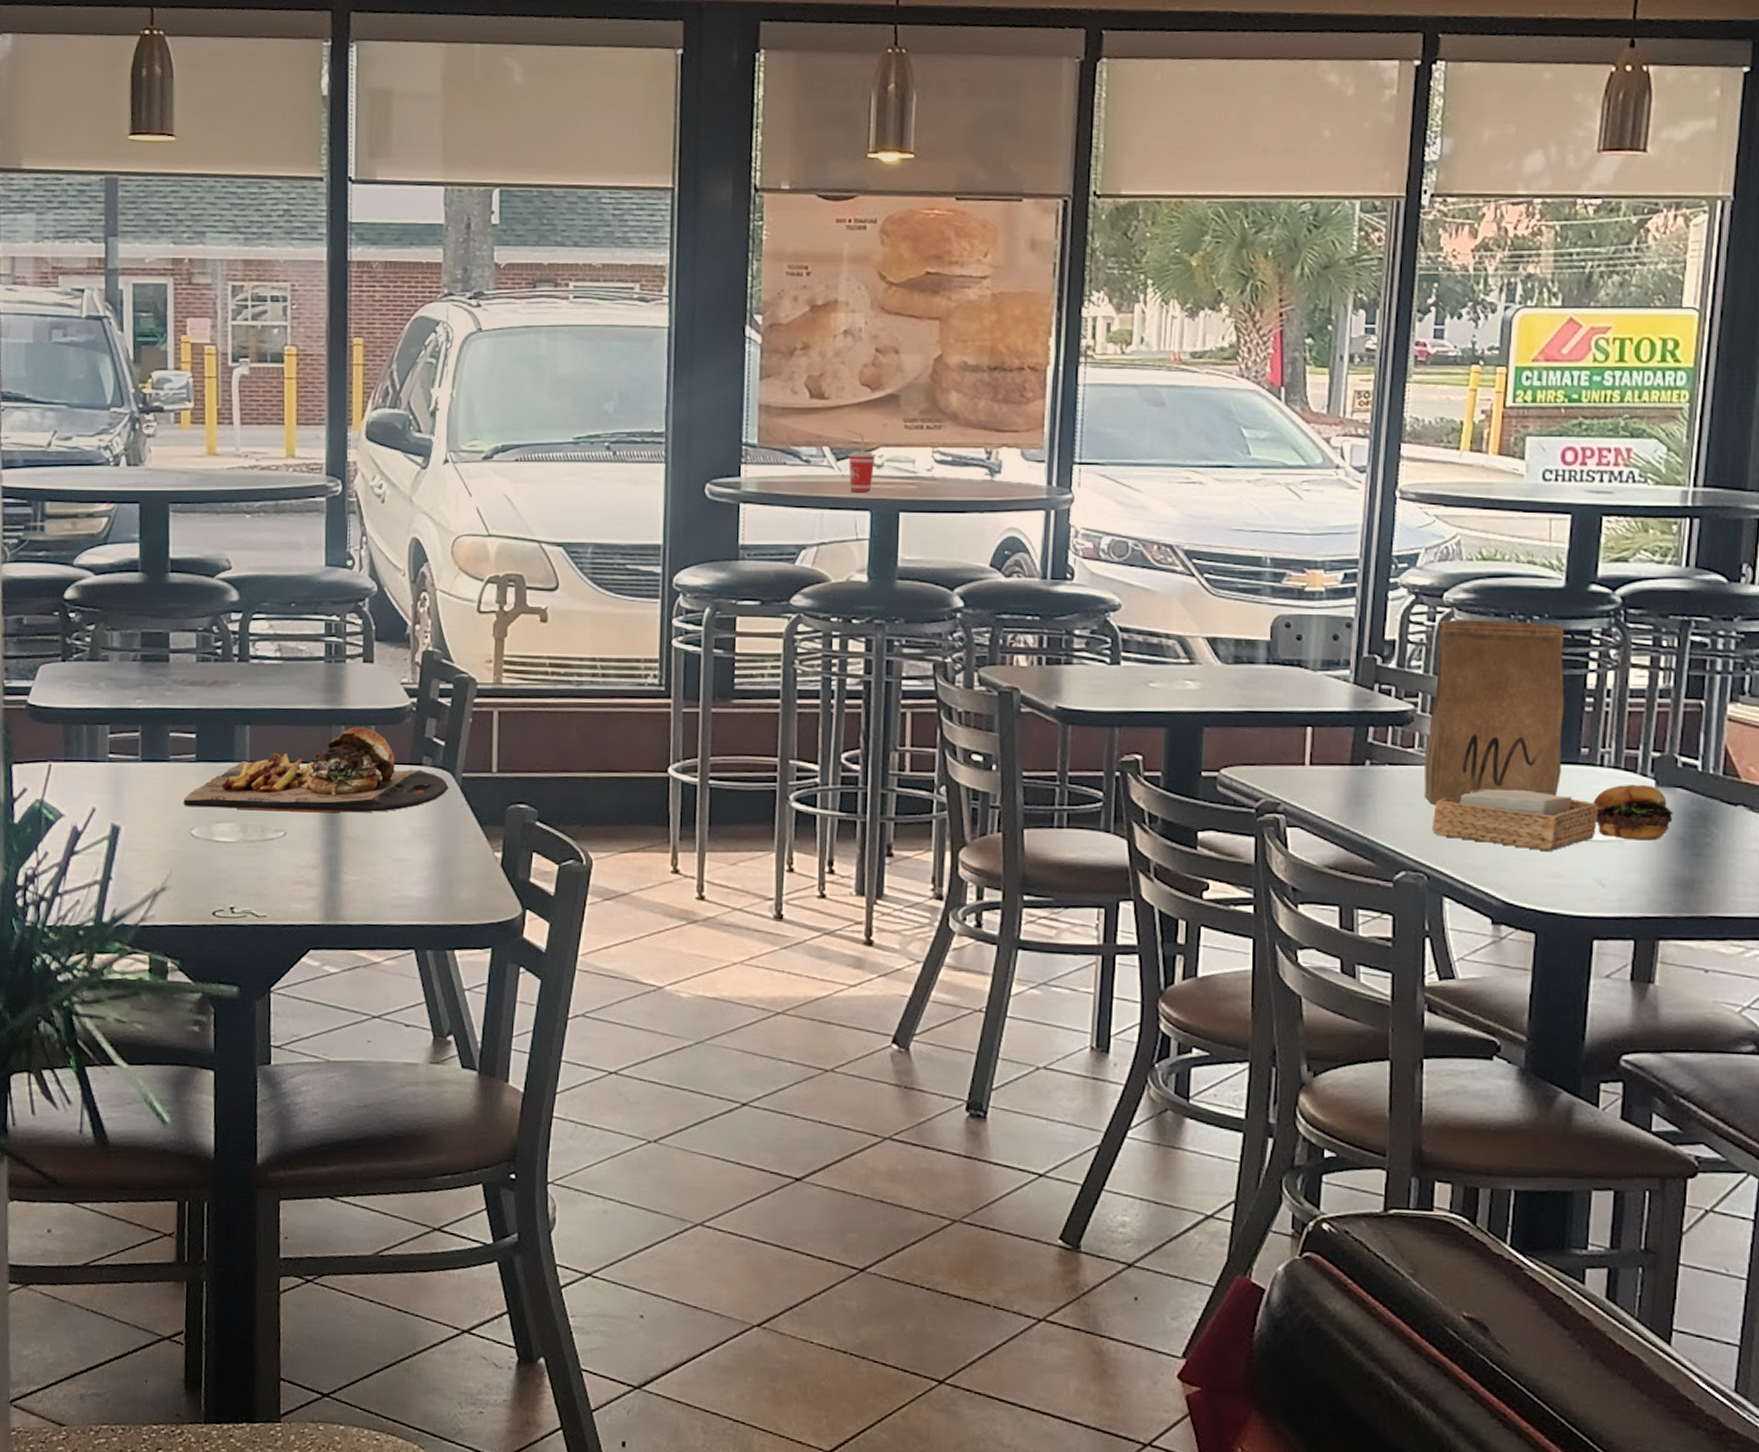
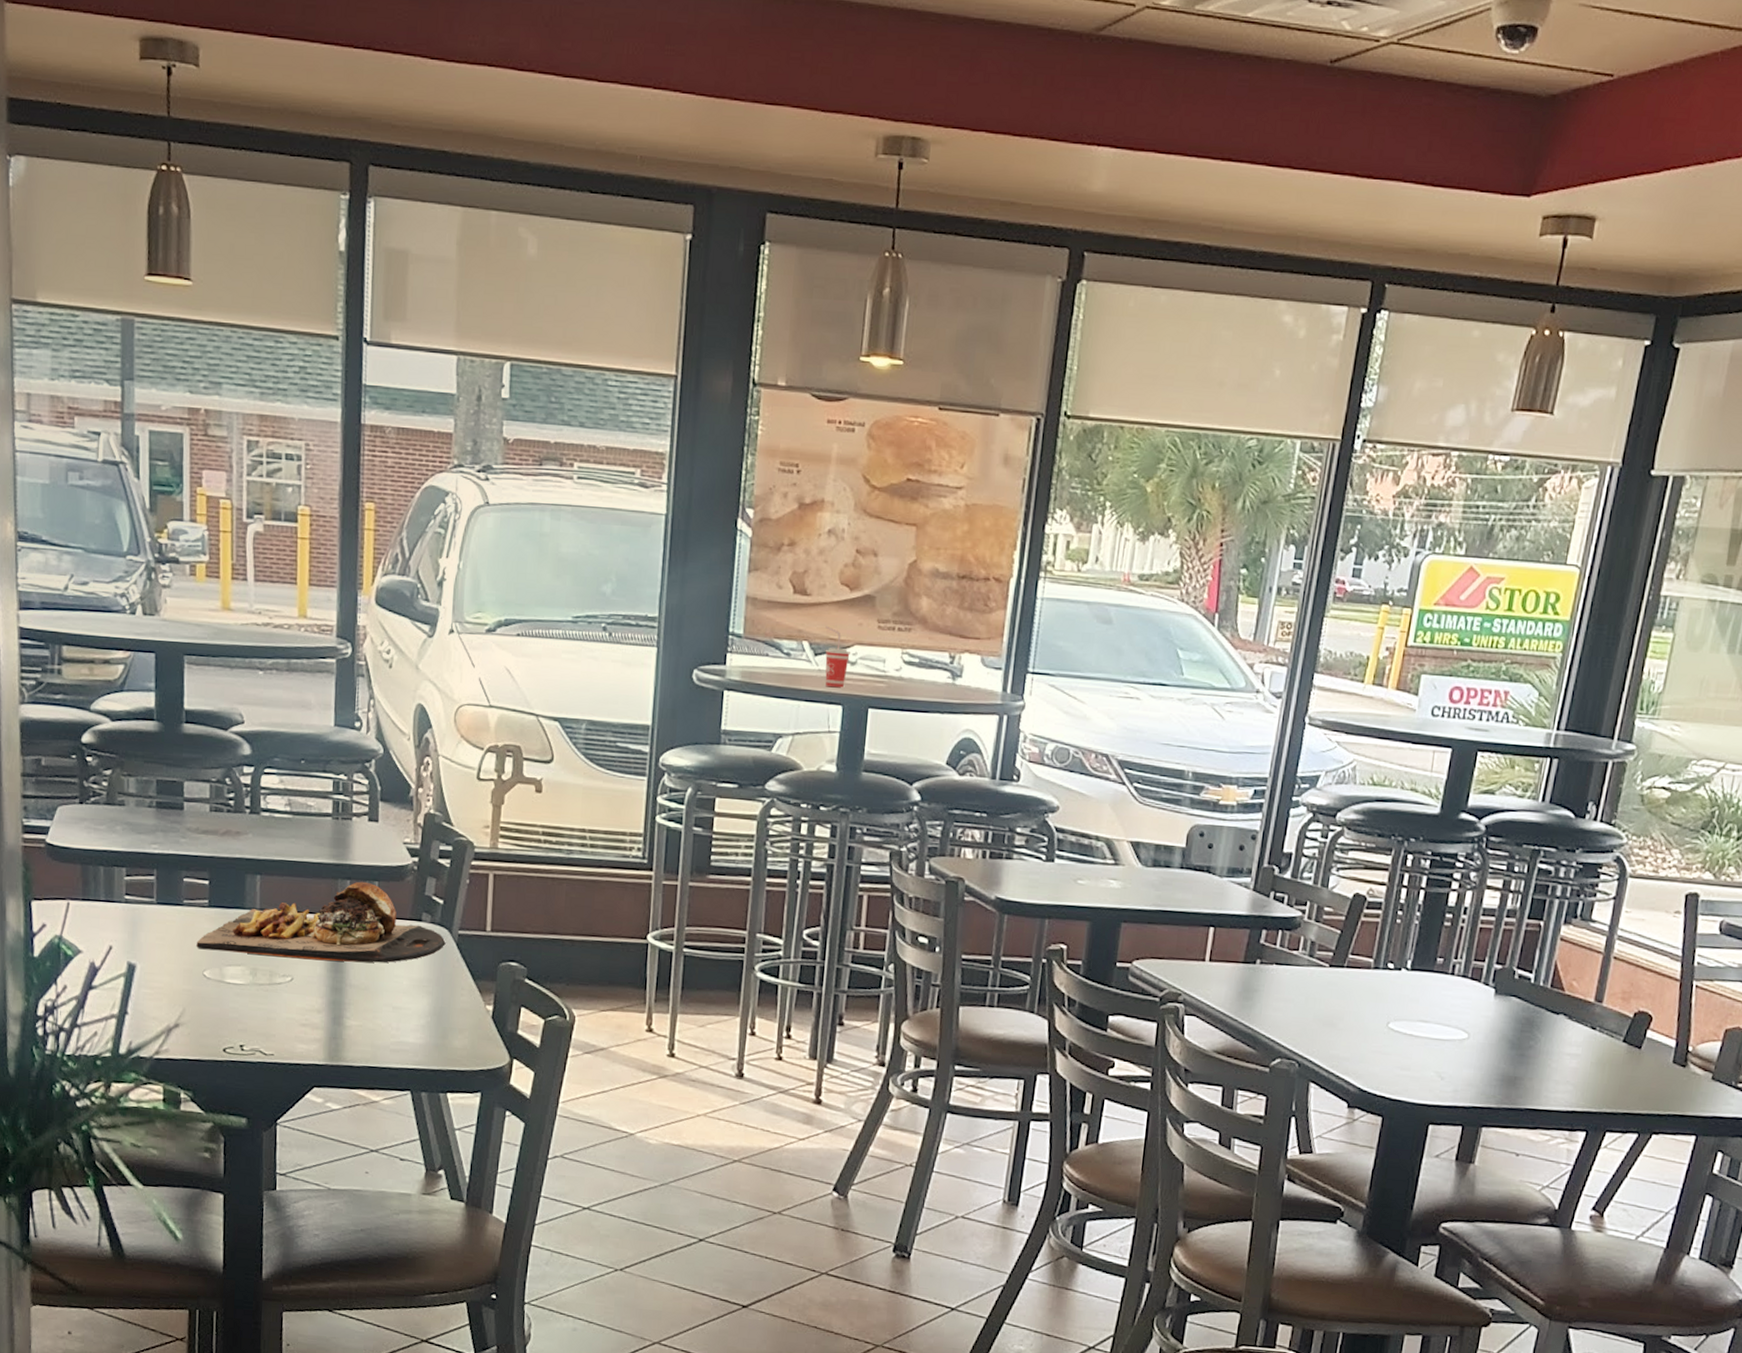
paper bag: present [1424,619,1564,806] -> none [1303,837,1435,1003]
napkin holder: present [1431,788,1598,852] -> none [1306,989,1446,1047]
hamburger: present [1594,784,1673,841] -> none [1442,991,1507,1041]

